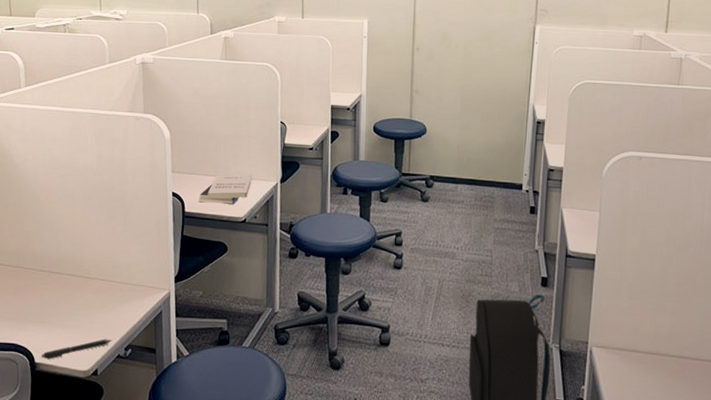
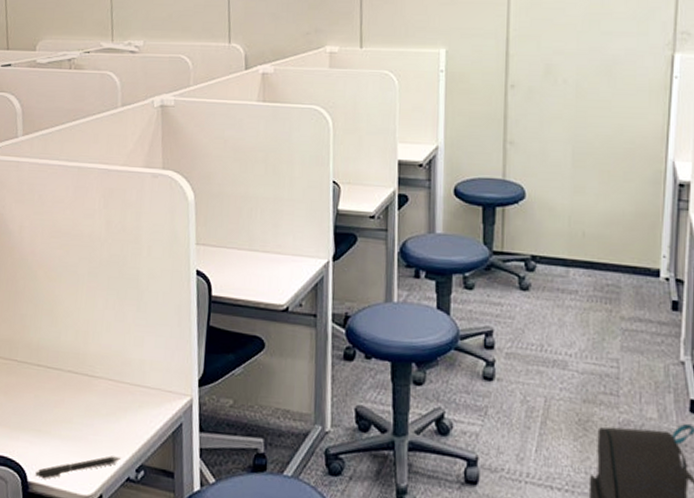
books: present [198,174,253,204] -> none [228,248,298,288]

